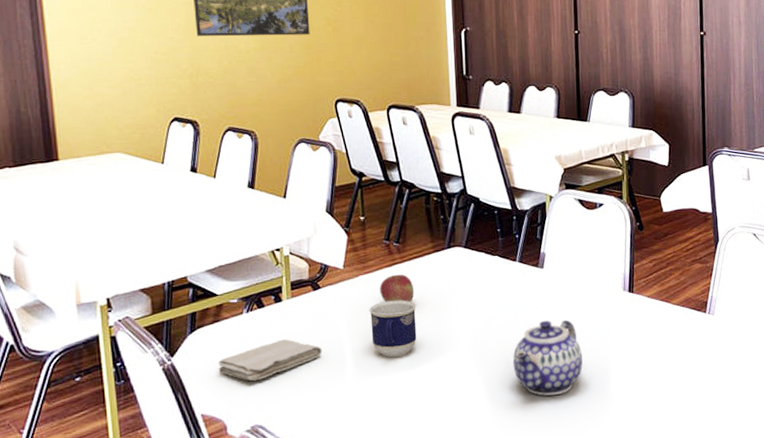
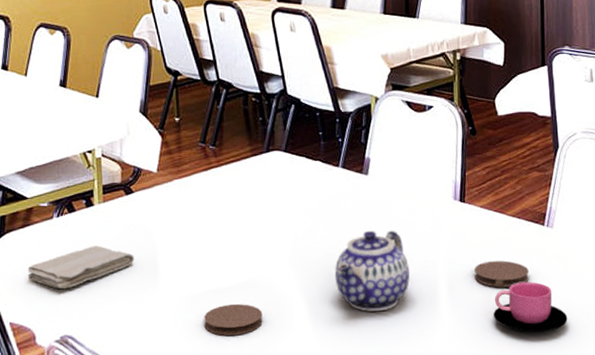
cup: present [369,300,417,358] -> none [183,207,233,268]
fruit: present [380,274,415,303] -> none [195,178,231,209]
coaster: none [389,391,446,422] -> present [204,303,263,336]
coaster: none [642,346,693,371] -> present [474,260,529,288]
cup: none [660,365,728,412] -> present [493,282,568,333]

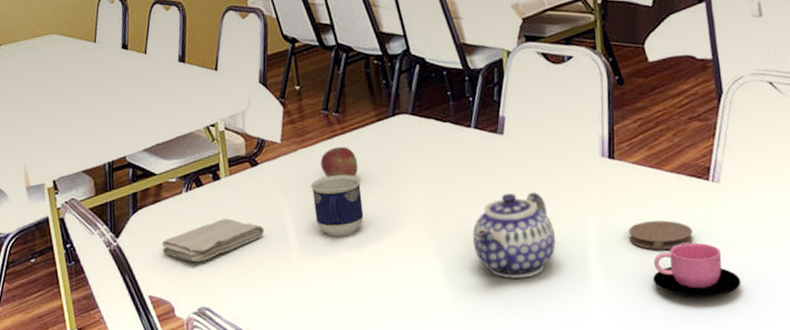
cup: none [183,207,233,268] -> present [310,175,364,237]
fruit: none [195,178,231,209] -> present [320,146,359,178]
coaster: present [204,303,263,336] -> none [338,273,399,306]

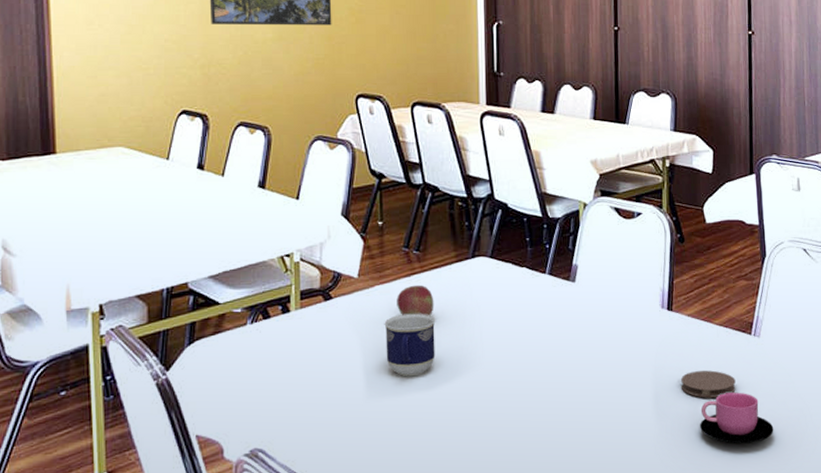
washcloth: present [161,218,265,263] -> none [217,354,332,400]
teapot: present [472,192,556,279] -> none [539,338,616,423]

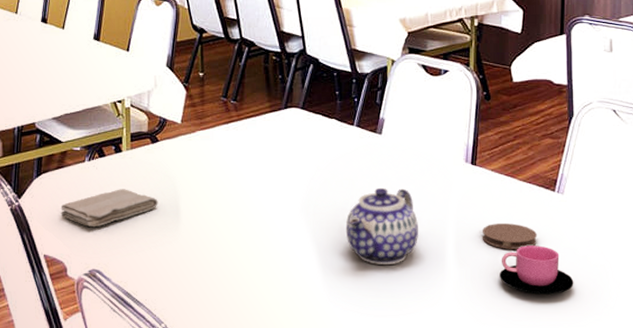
washcloth: none [217,354,332,400] -> present [61,189,158,228]
cup: present [384,314,436,377] -> none [204,158,251,215]
fruit: present [397,285,434,316] -> none [216,132,250,161]
teapot: none [539,338,616,423] -> present [345,187,418,265]

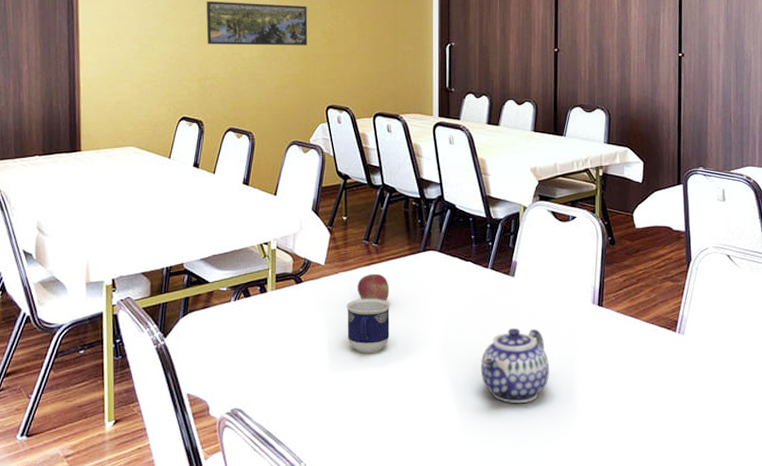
washcloth: present [61,189,158,228] -> none [205,328,301,367]
cup: none [204,158,251,215] -> present [346,299,391,354]
fruit: none [216,132,250,161] -> present [357,273,390,301]
coaster: present [482,223,537,249] -> none [609,363,661,388]
cup: present [500,245,574,295] -> none [626,384,696,432]

